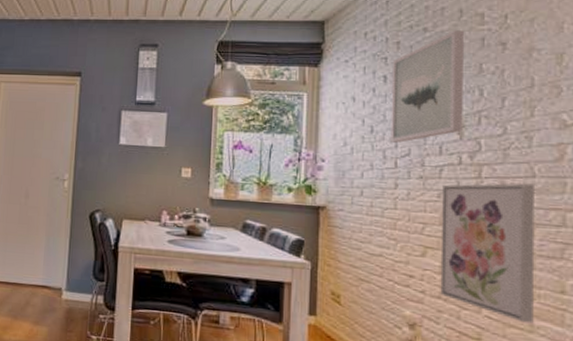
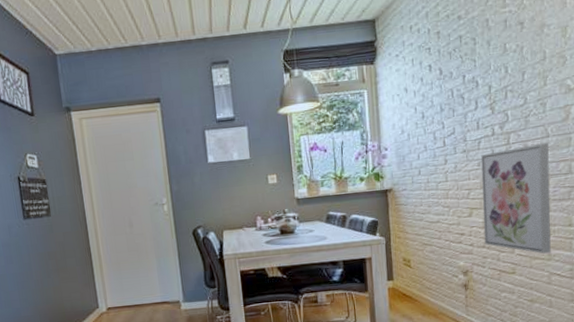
wall art: present [390,30,465,143] -> none [435,14,494,124]

